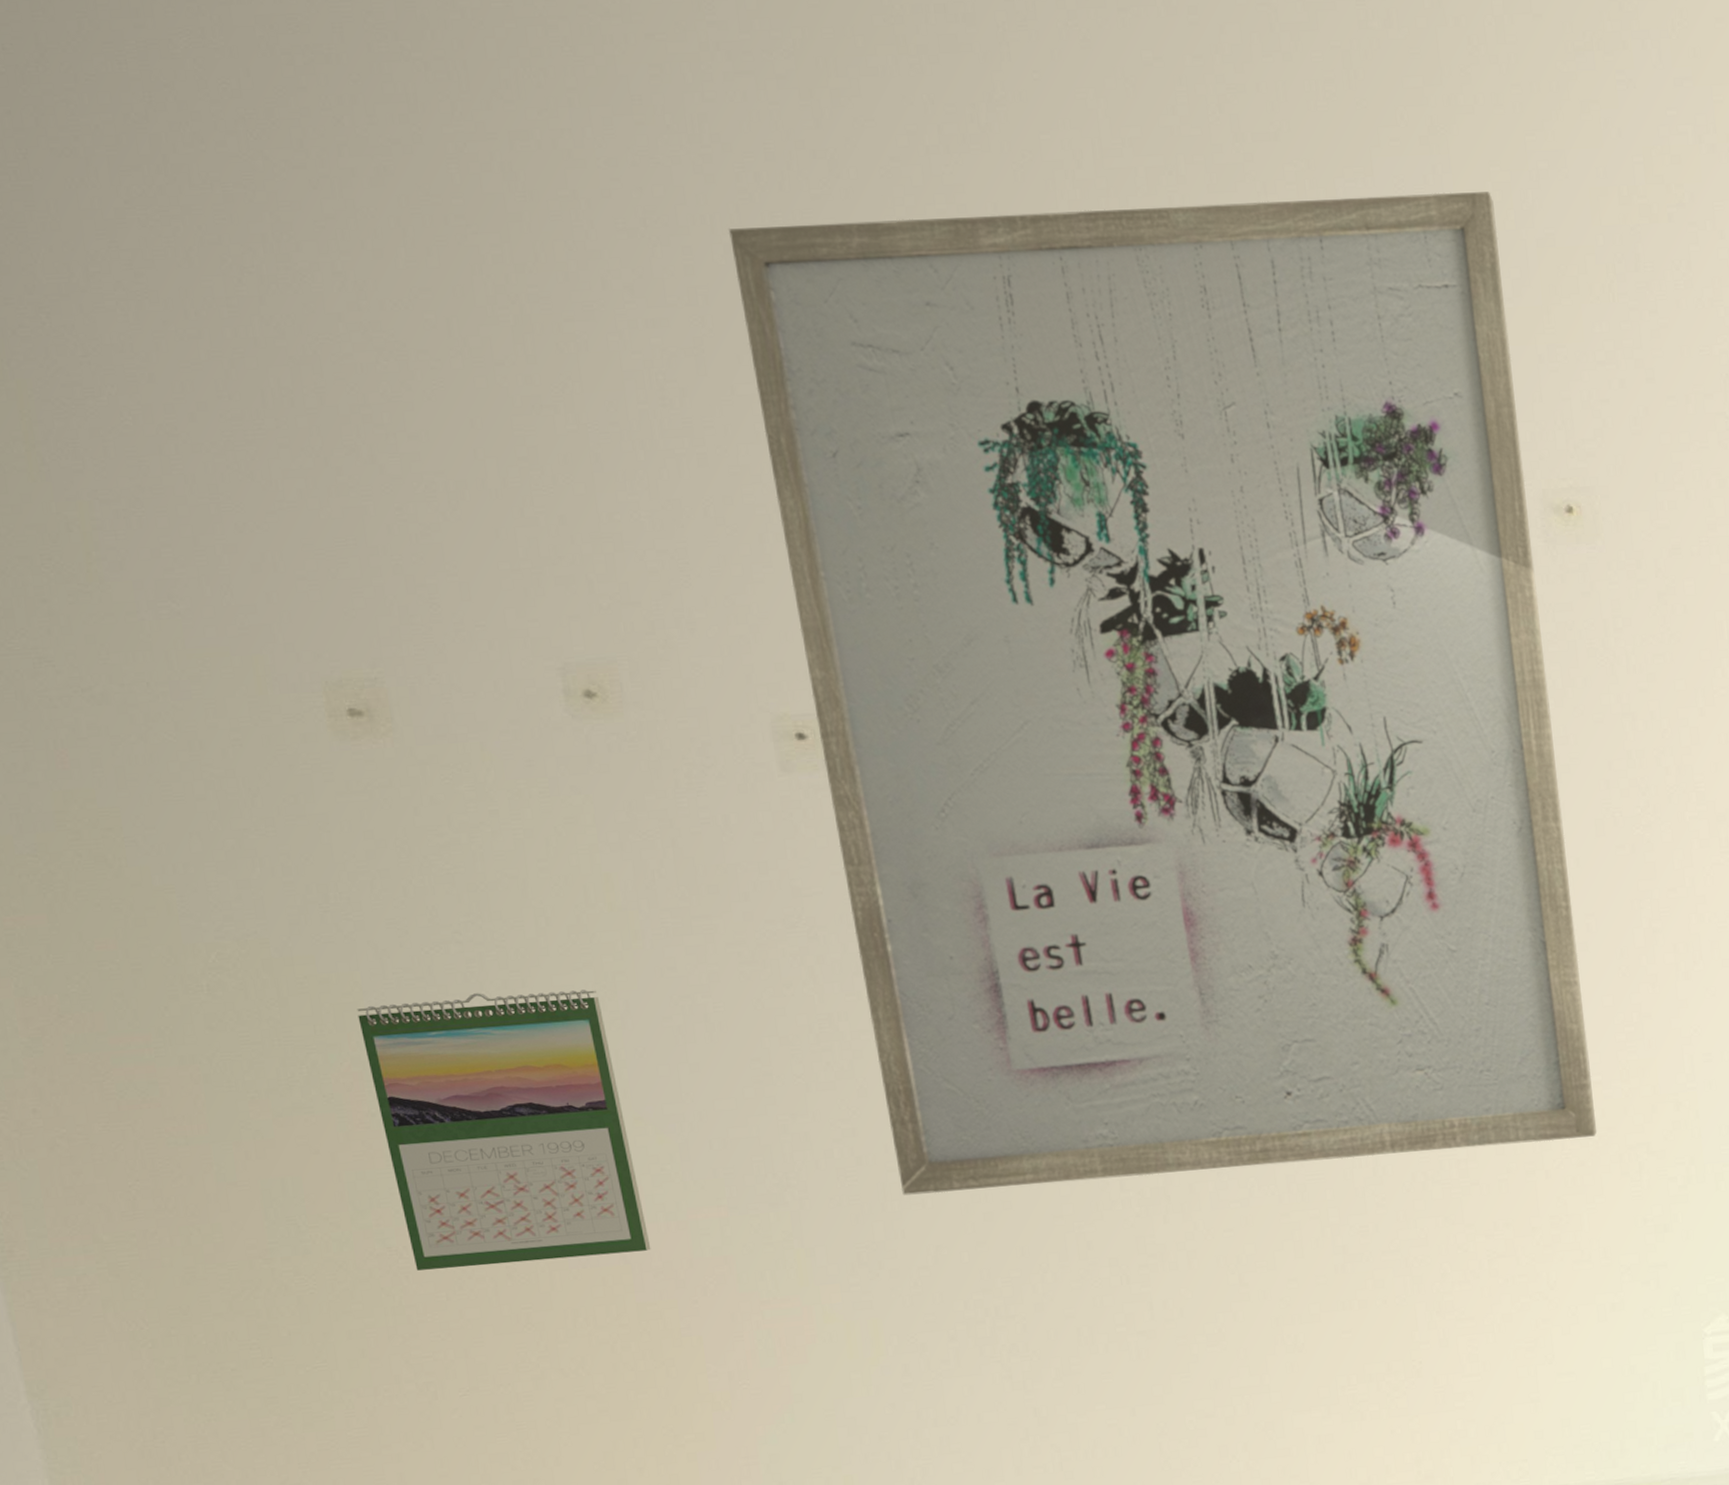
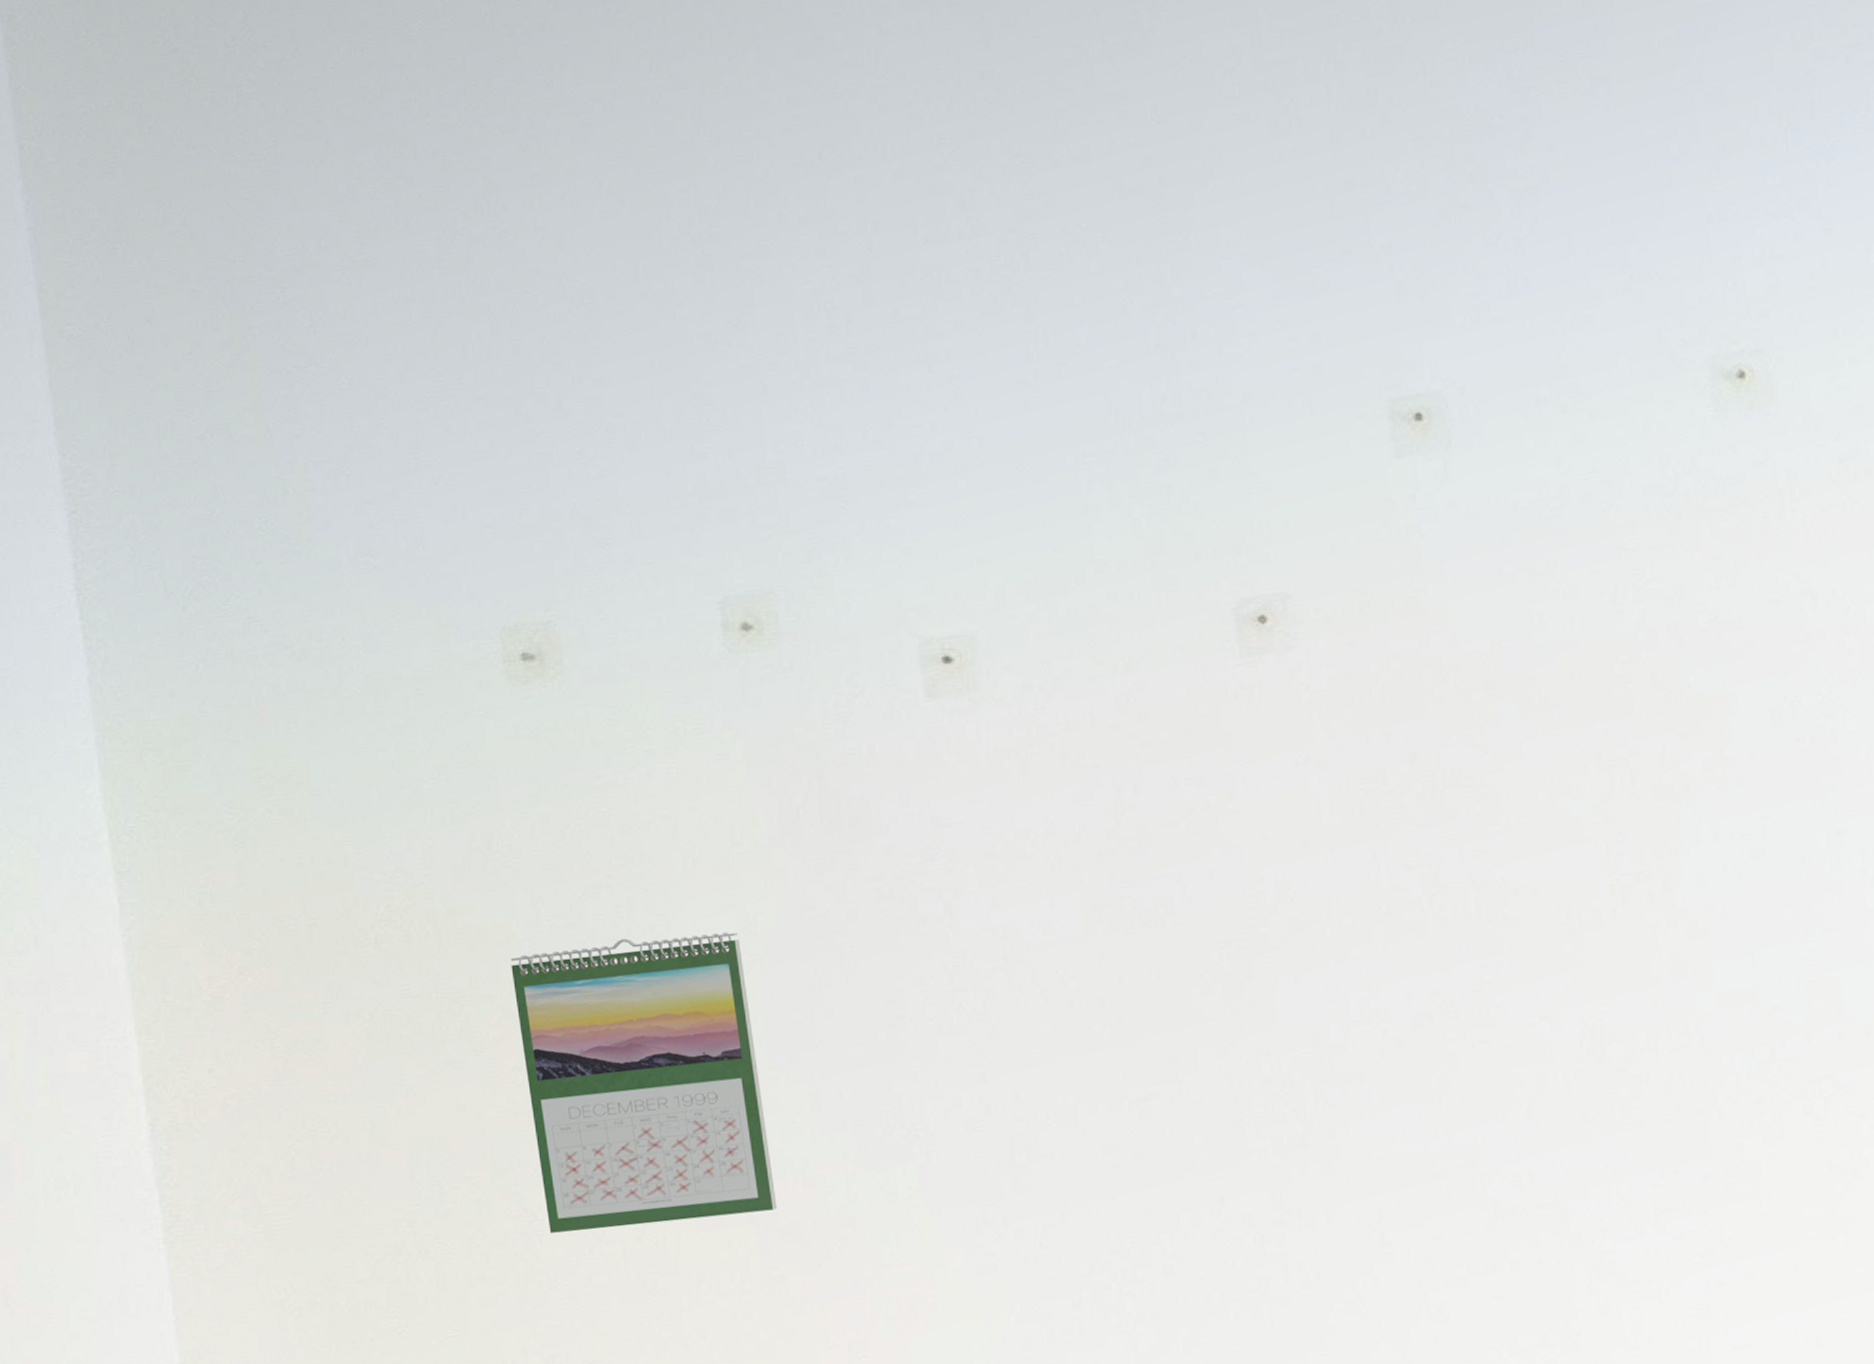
wall art: present [728,192,1597,1196] -> none [898,50,1777,1147]

